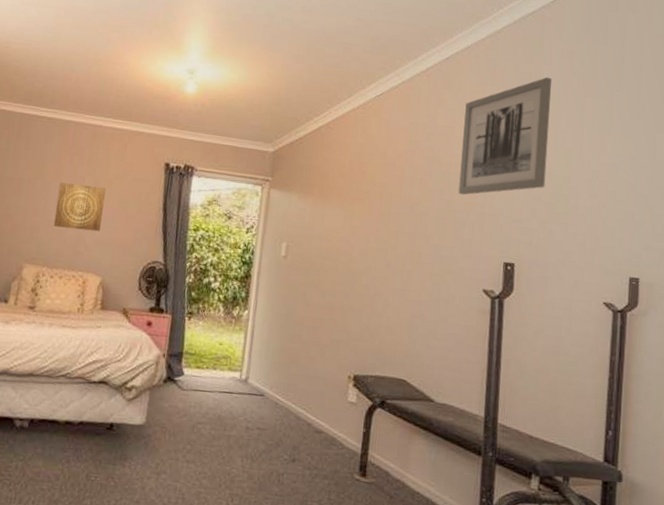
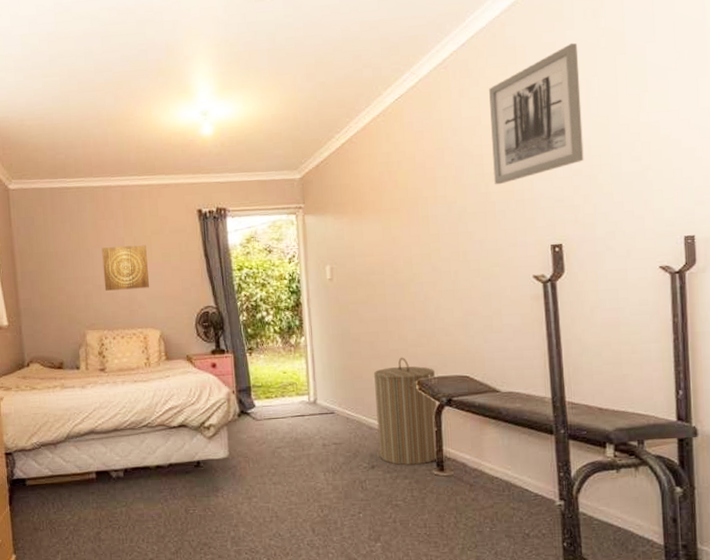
laundry hamper: none [302,348,373,466] -> present [373,357,437,465]

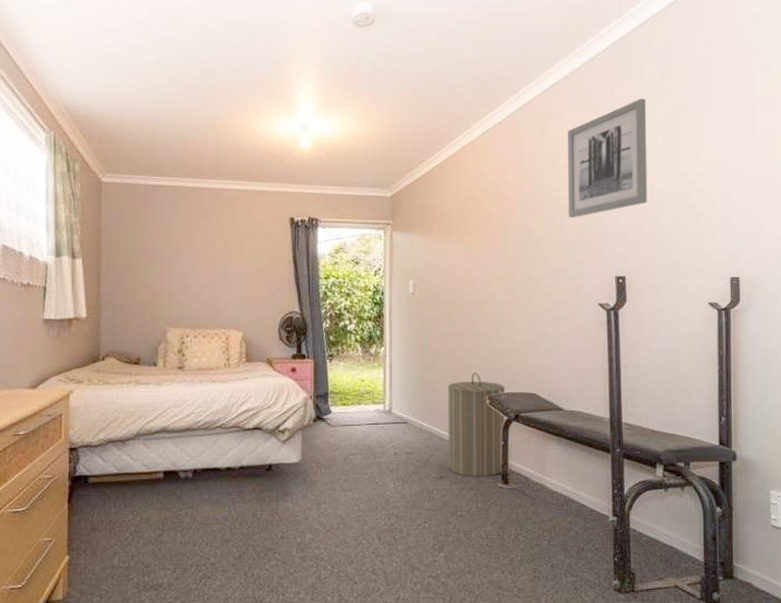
wall art: present [101,245,149,291] -> none [190,247,236,290]

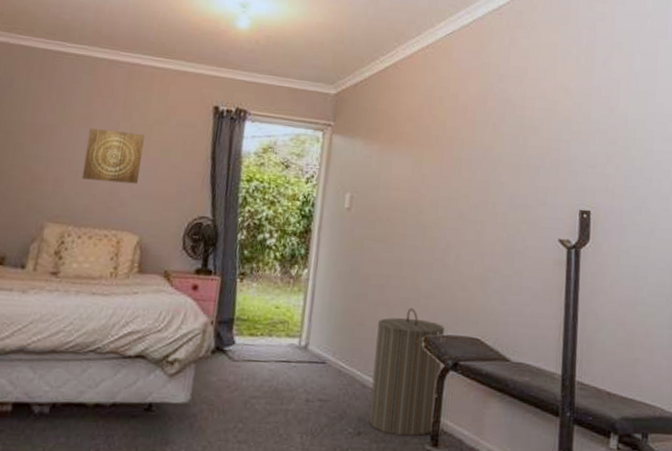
wall art: none [190,247,236,290] -> present [81,128,145,184]
wall art: present [568,98,648,218] -> none [533,17,626,140]

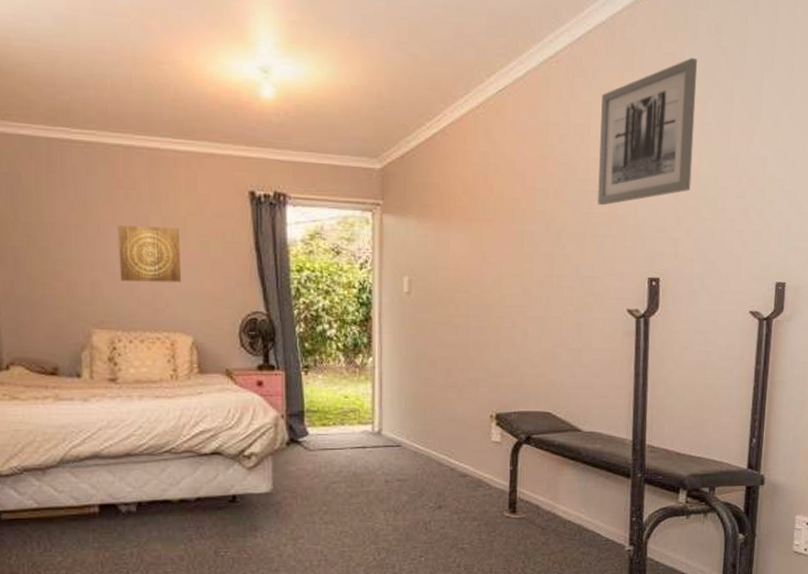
laundry hamper: present [368,307,444,437] -> none [448,387,515,506]
wall art: none [533,17,626,140] -> present [598,57,698,206]

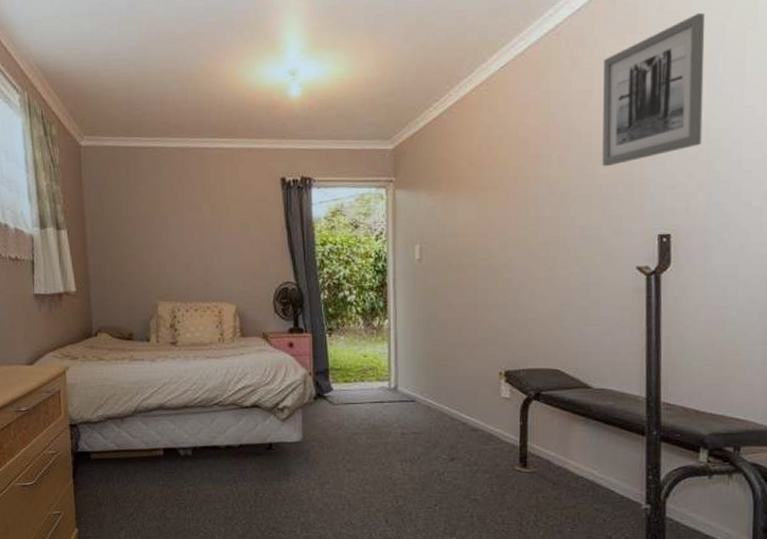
wall art: present [118,225,181,283] -> none [177,213,226,260]

